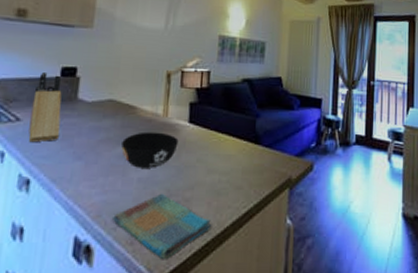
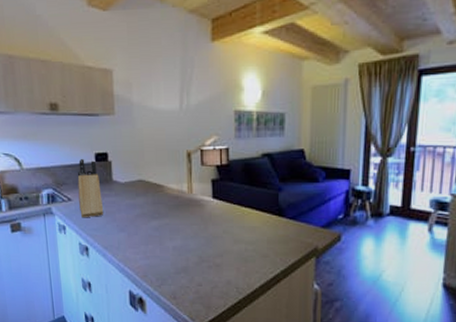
dish towel: present [113,193,212,259] -> none [157,259,242,311]
bowl: present [121,131,179,168] -> none [155,207,205,238]

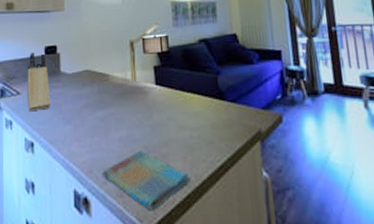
dish towel: none [157,259,242,311] -> present [102,150,190,210]

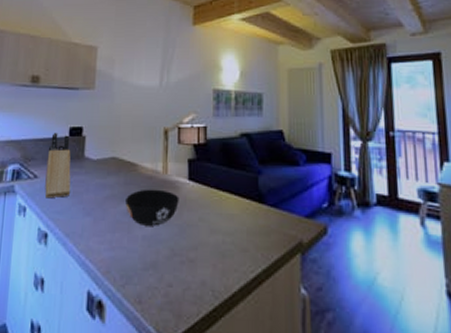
bowl: none [101,95,149,128] -> present [125,189,179,226]
dish towel: present [102,150,190,210] -> none [121,252,219,321]

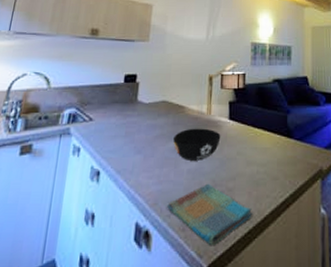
knife block: present [45,132,71,199] -> none [99,79,125,139]
dish towel: none [121,252,219,321] -> present [167,183,253,245]

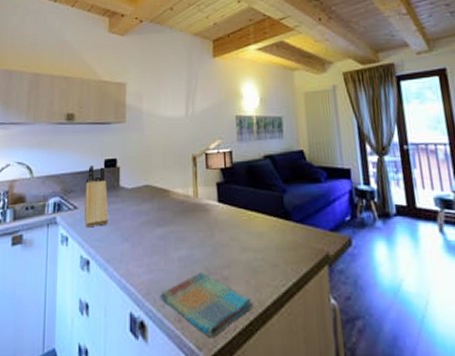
knife block: none [99,79,125,139] -> present [85,164,109,228]
bowl: present [173,128,221,161] -> none [161,212,211,248]

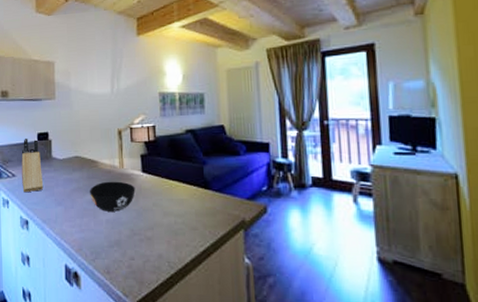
dish towel: present [160,271,253,337] -> none [91,232,174,287]
bowl: none [161,212,211,248] -> present [90,181,135,211]

